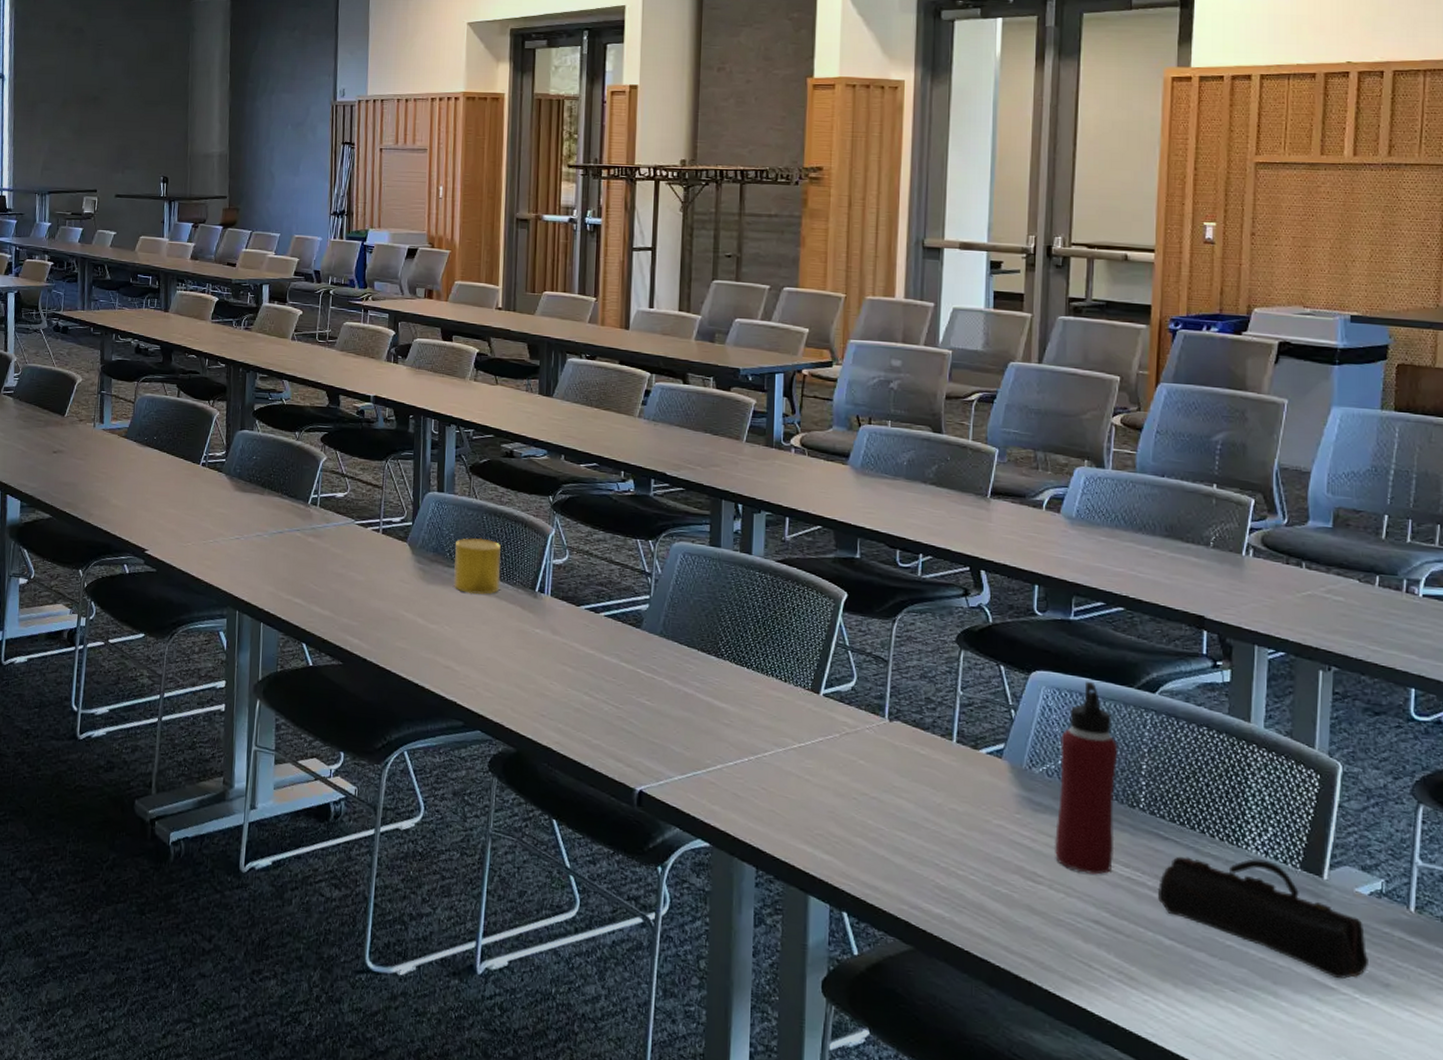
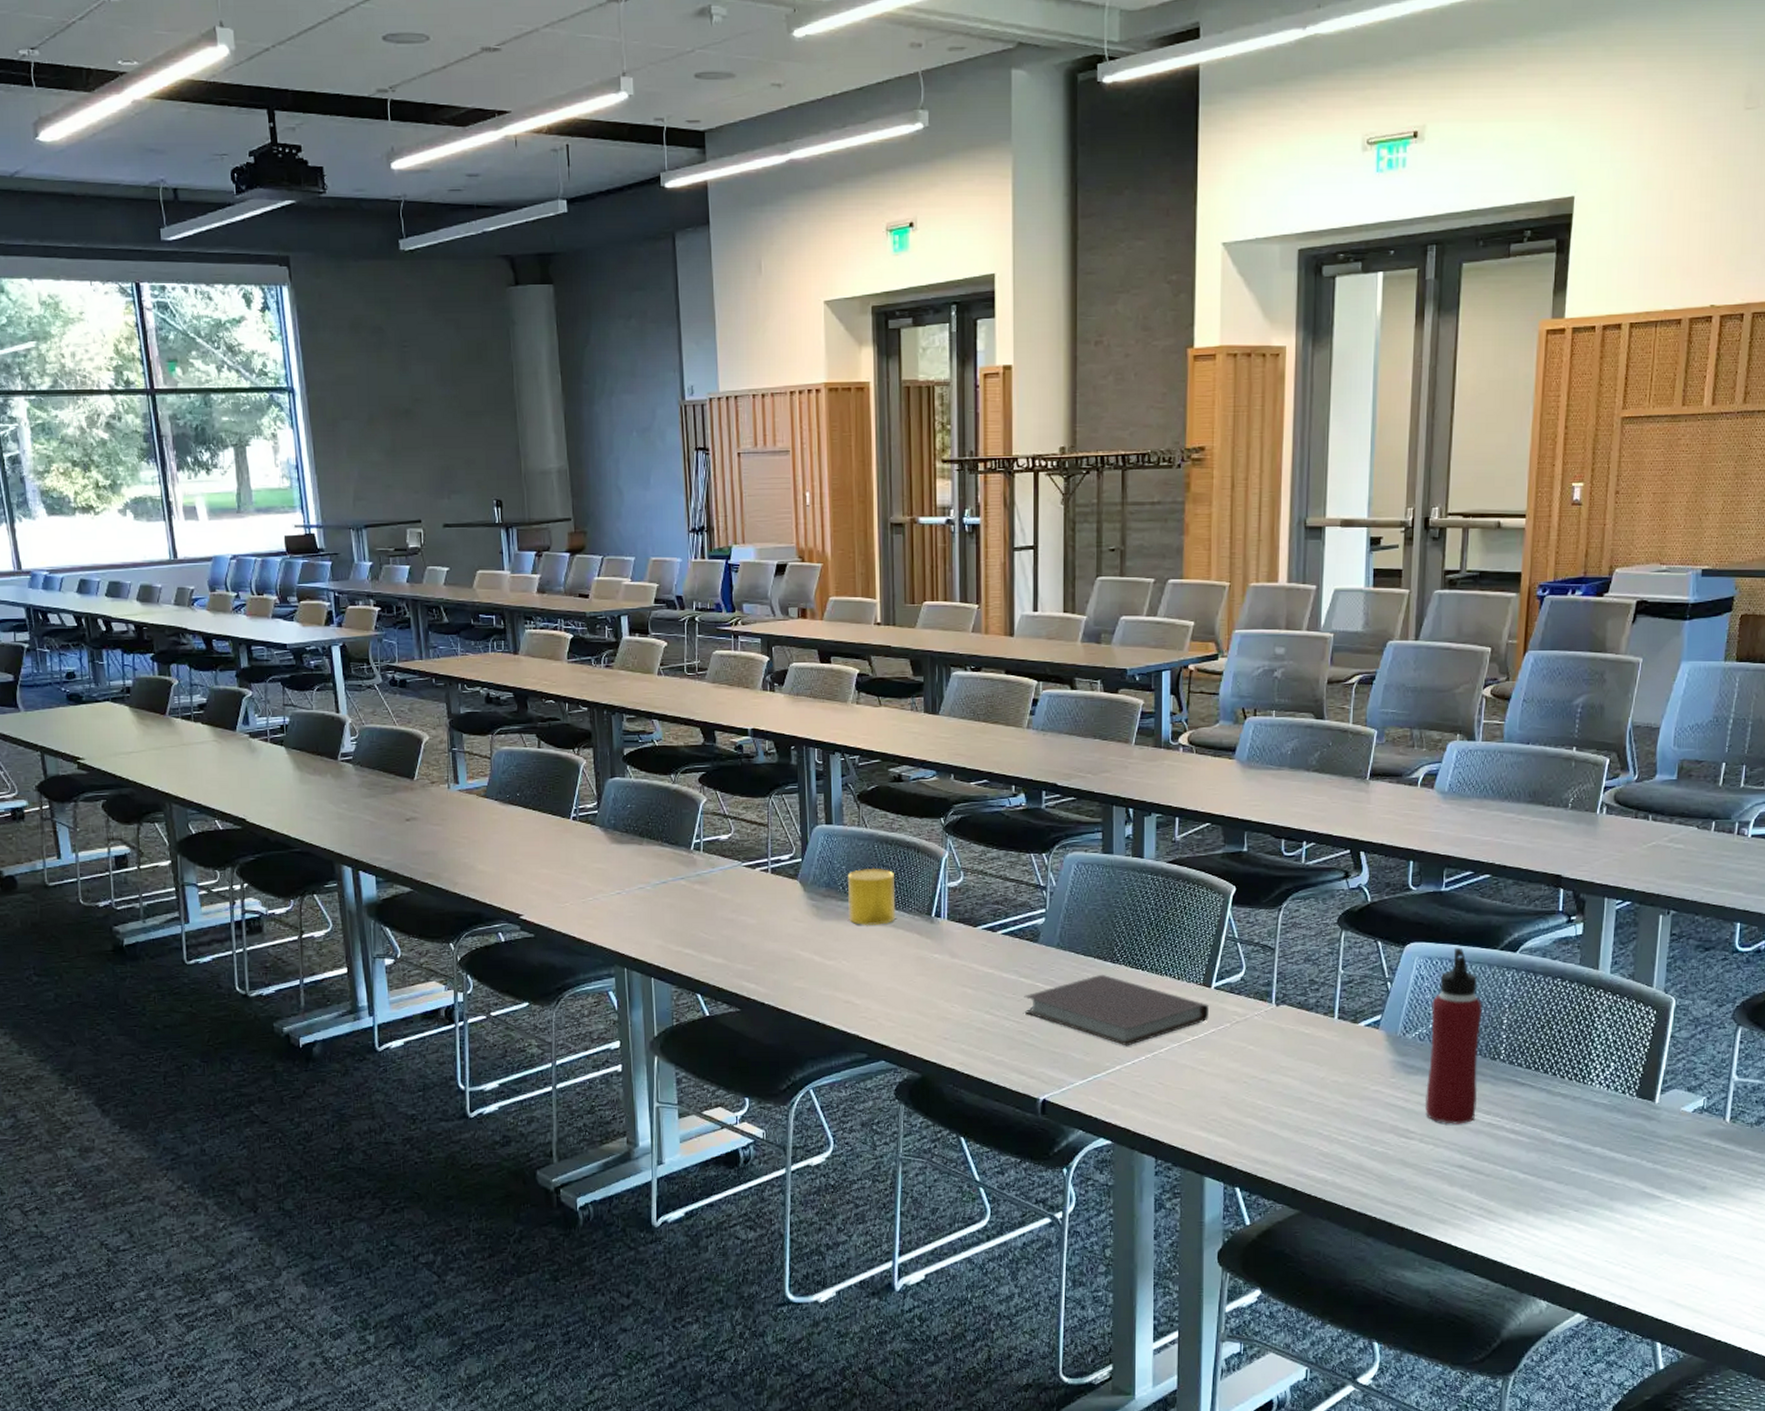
notebook: none [624,668,817,746] -> present [1024,975,1209,1046]
pencil case: present [1158,856,1368,979] -> none [1515,1092,1689,1187]

